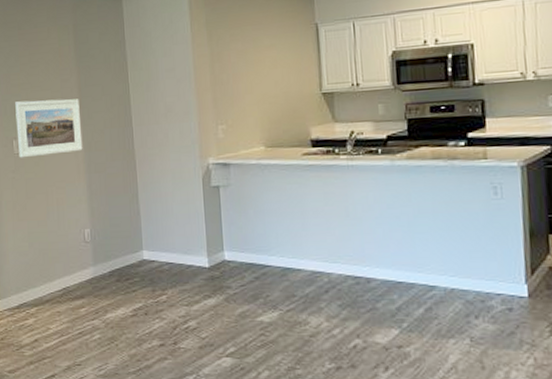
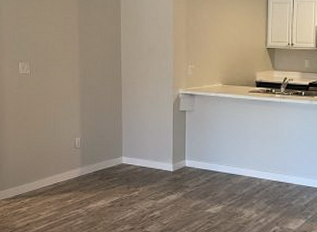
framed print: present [15,99,83,158] -> none [23,31,79,78]

